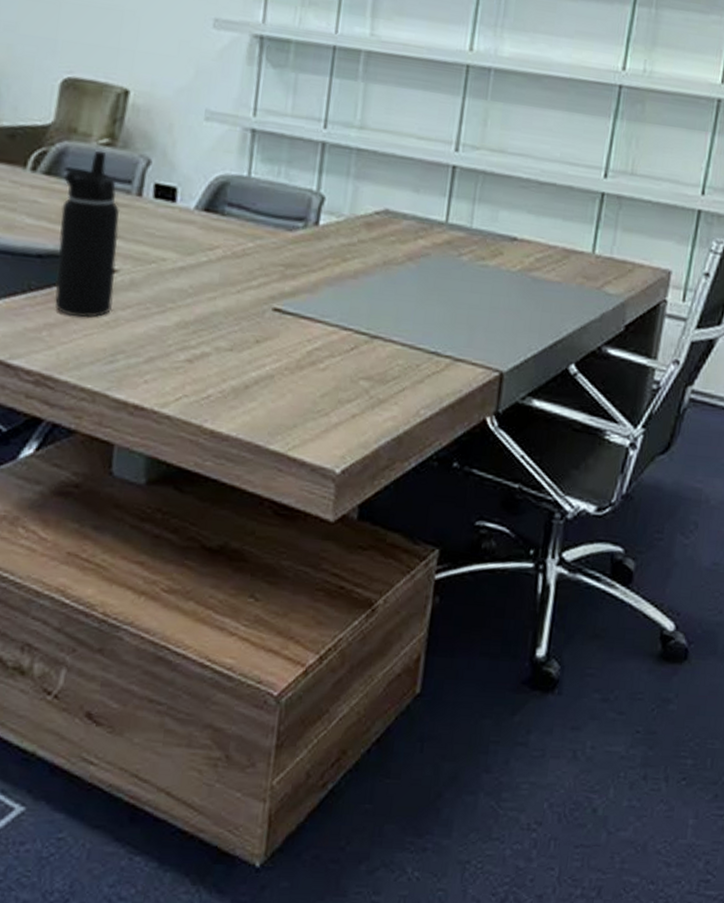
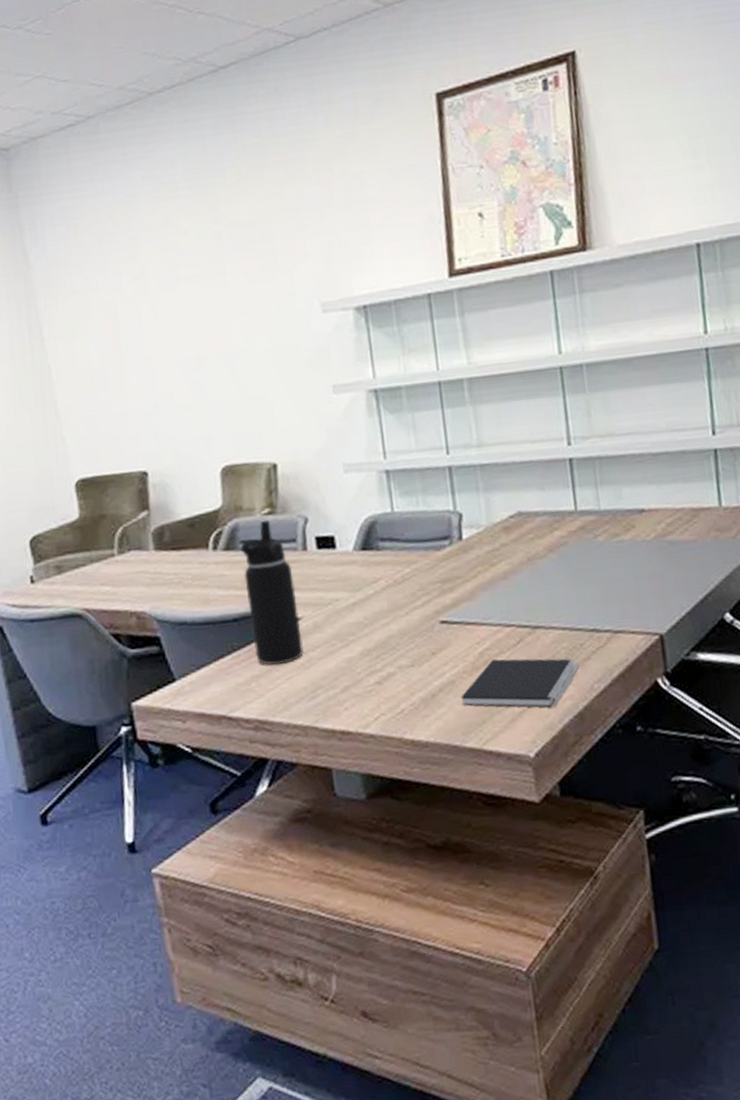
notebook: none [275,361,411,426] -> present [461,658,580,708]

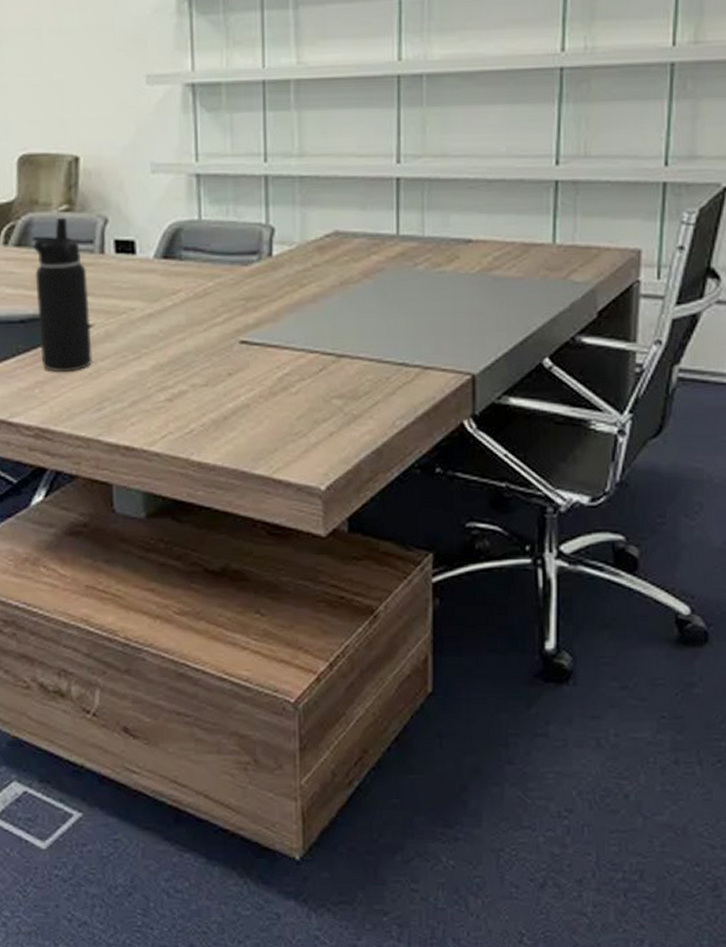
notebook: present [461,658,580,708] -> none [254,385,383,441]

